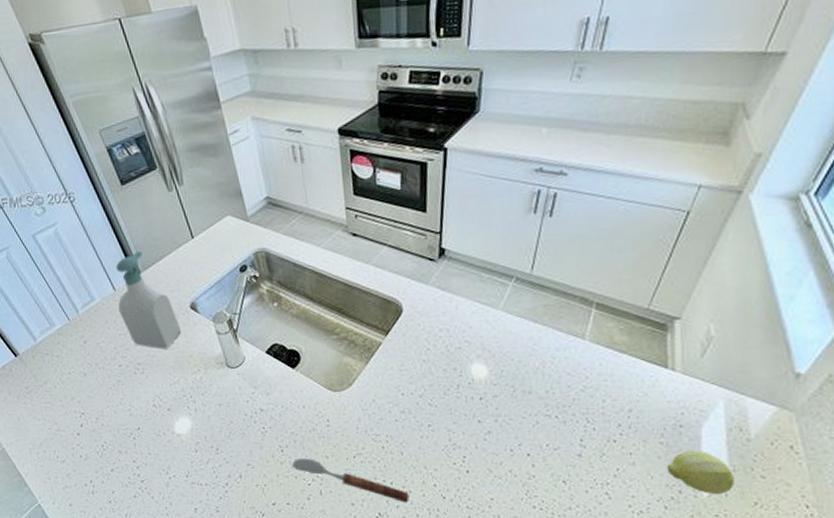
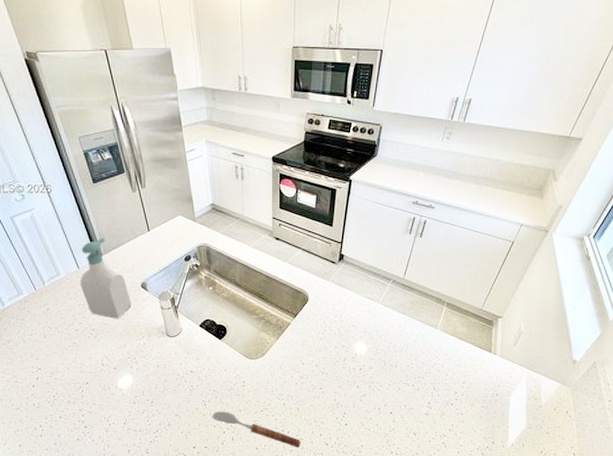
fruit: present [666,450,734,494] -> none [485,412,529,444]

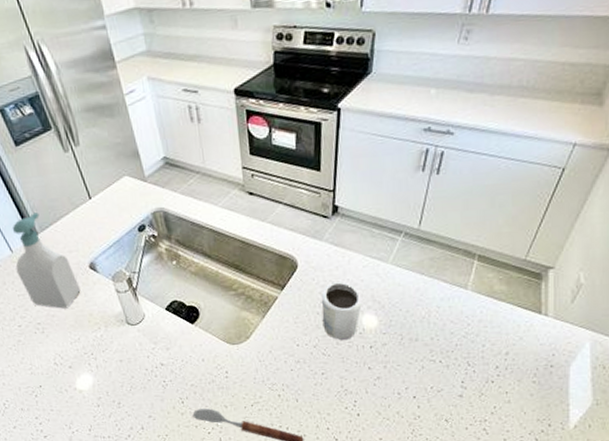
mug: none [324,314,357,363] -> present [321,281,363,341]

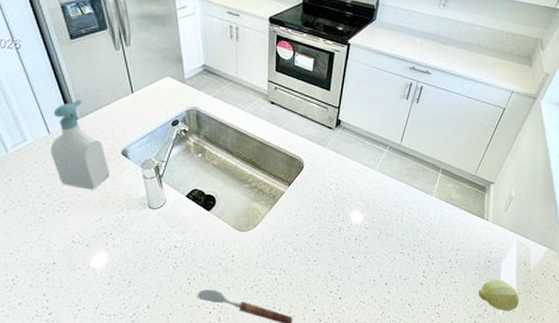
mug: present [321,281,363,341] -> none [319,182,353,233]
fruit: none [538,387,597,426] -> present [478,279,519,311]

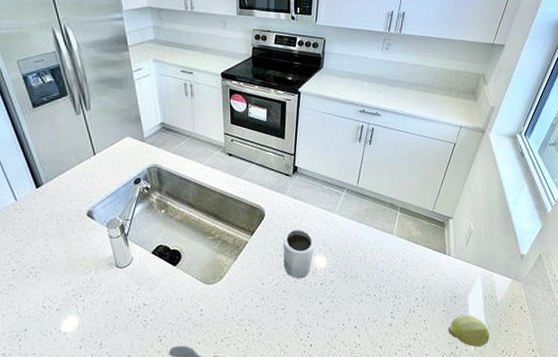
soap bottle: present [50,100,110,190] -> none [17,165,77,254]
mug: none [319,182,353,233] -> present [283,228,315,279]

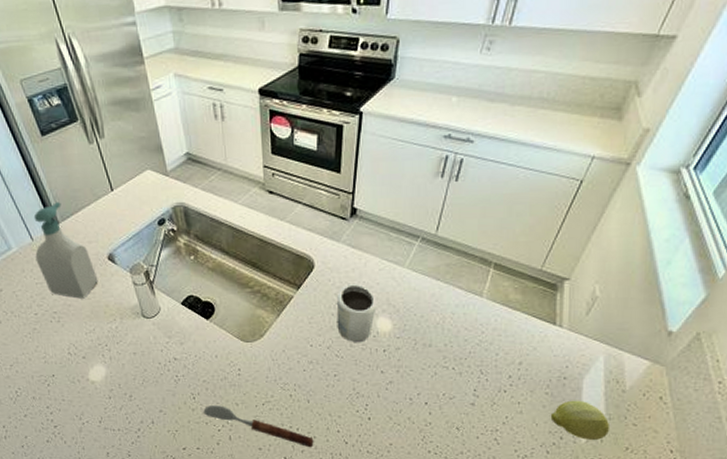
soap bottle: none [17,165,77,254] -> present [33,202,98,299]

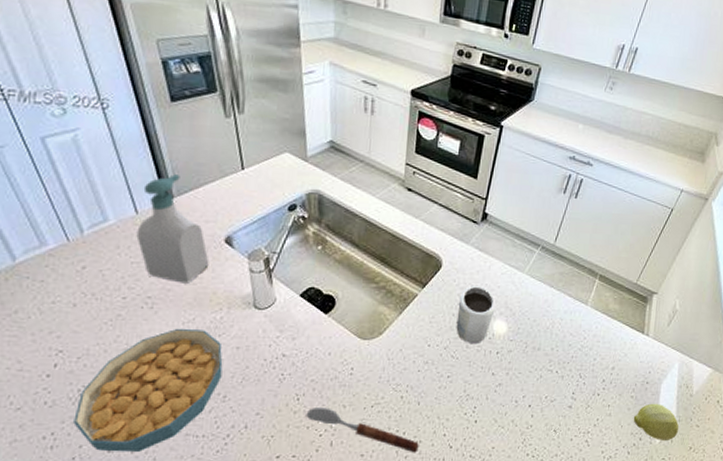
cereal bowl: none [17,338,125,442] -> present [73,328,223,452]

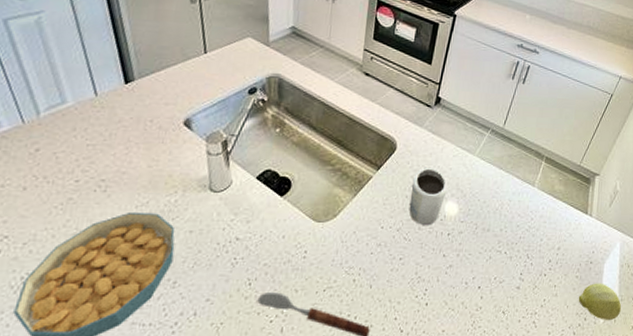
soap bottle: present [136,174,209,284] -> none [94,57,167,166]

